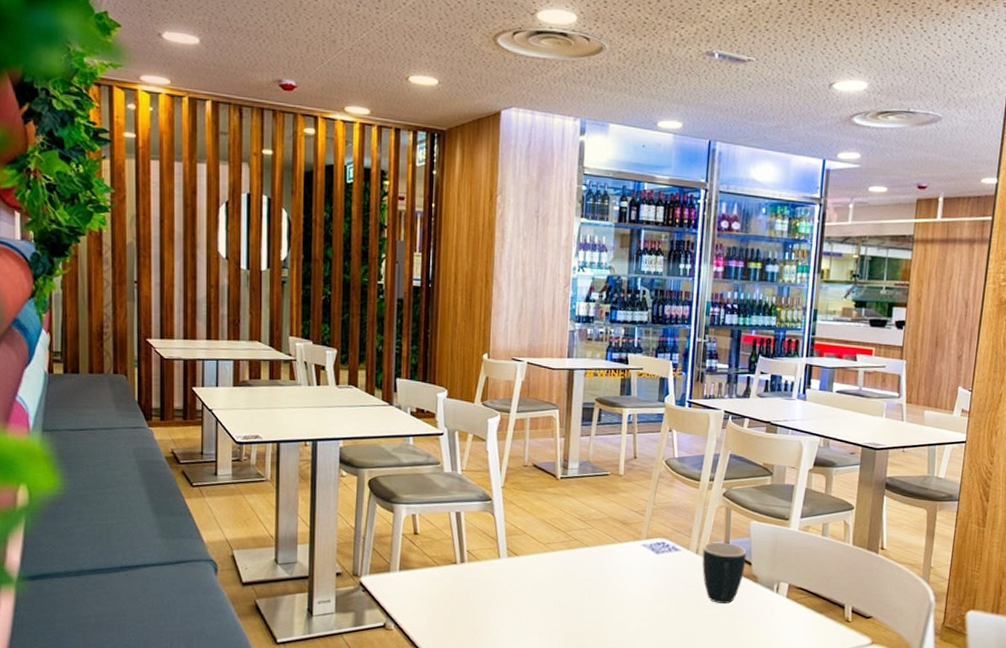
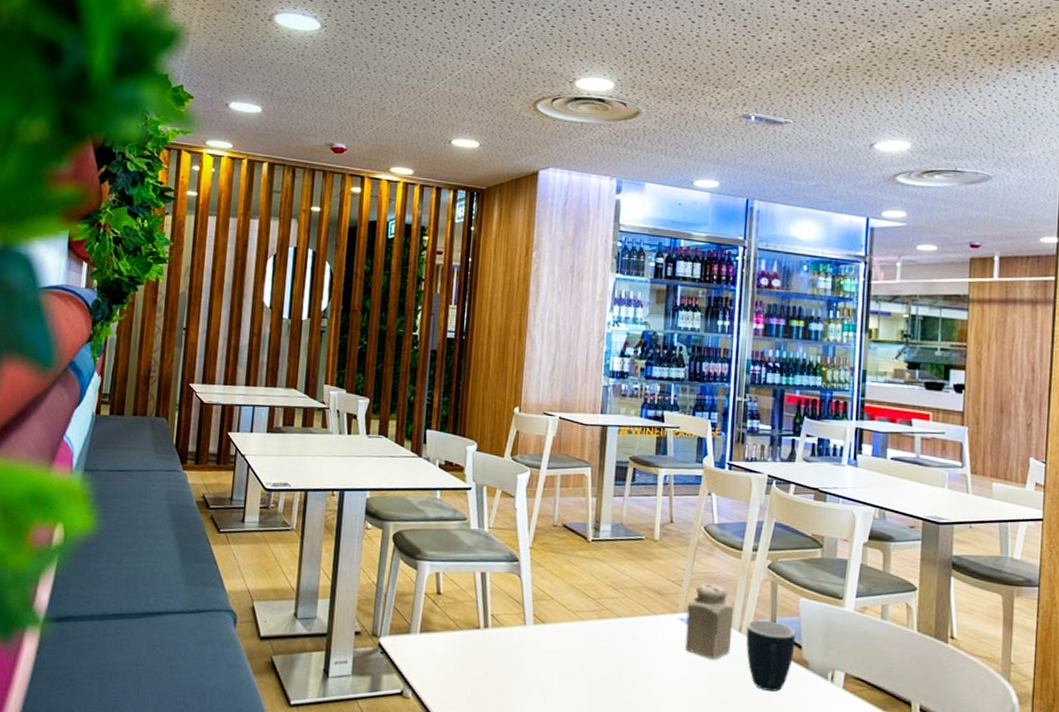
salt shaker: none [647,512,692,579] -> present [684,584,734,660]

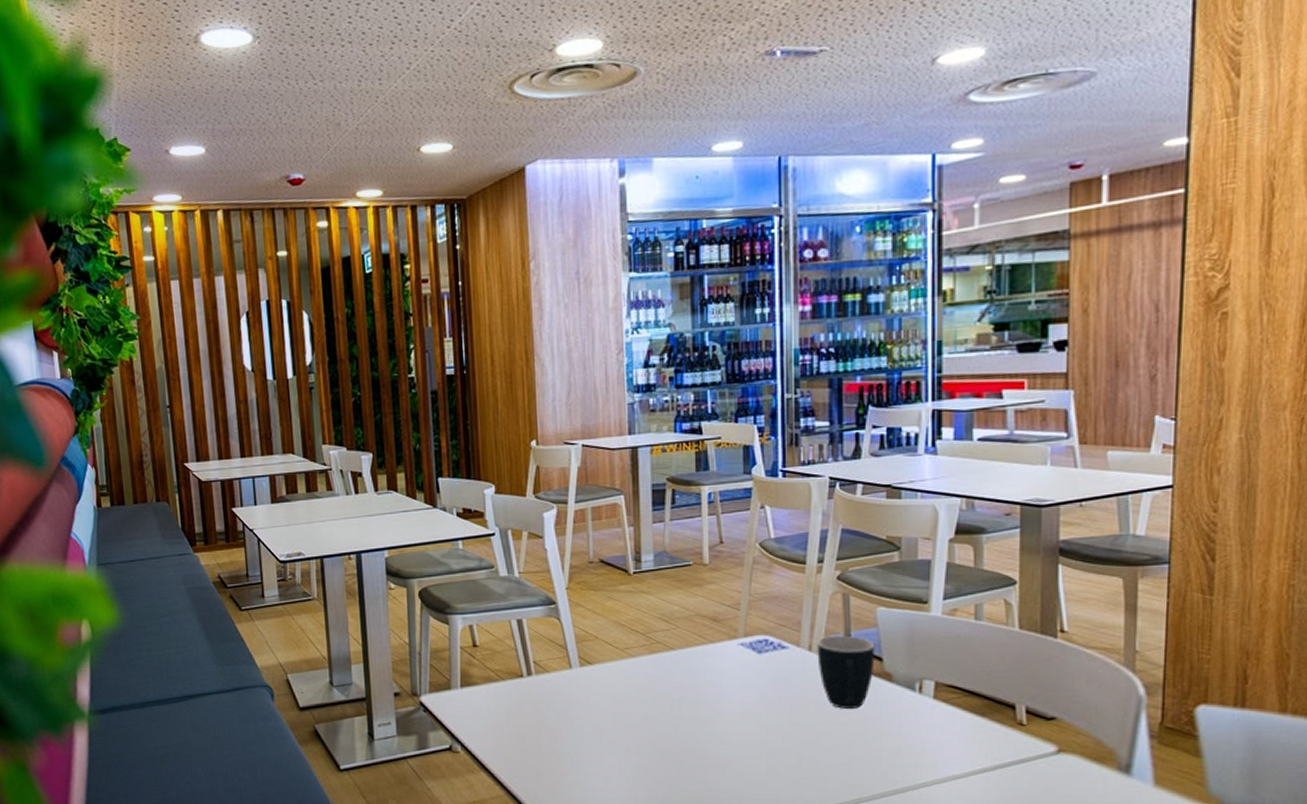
salt shaker: present [684,584,734,660] -> none [748,604,802,683]

